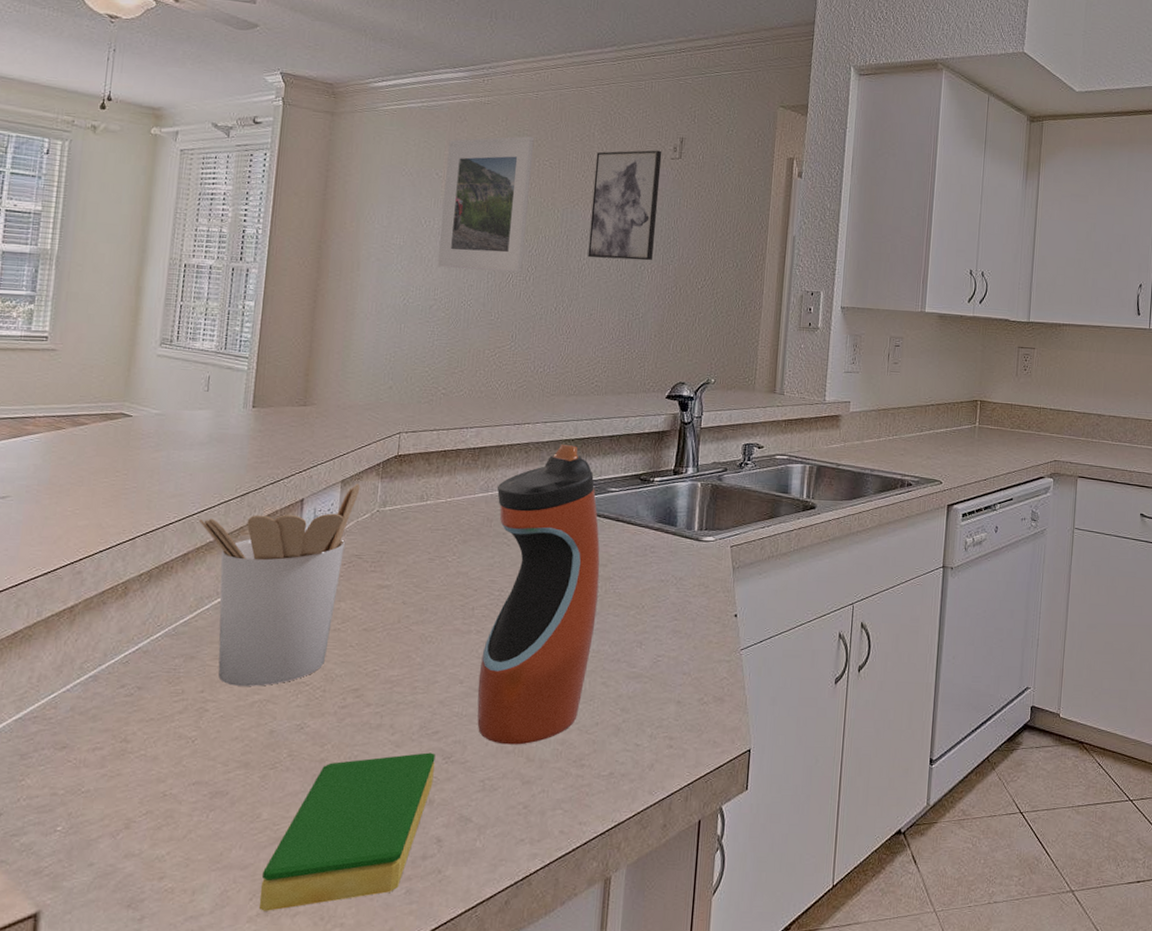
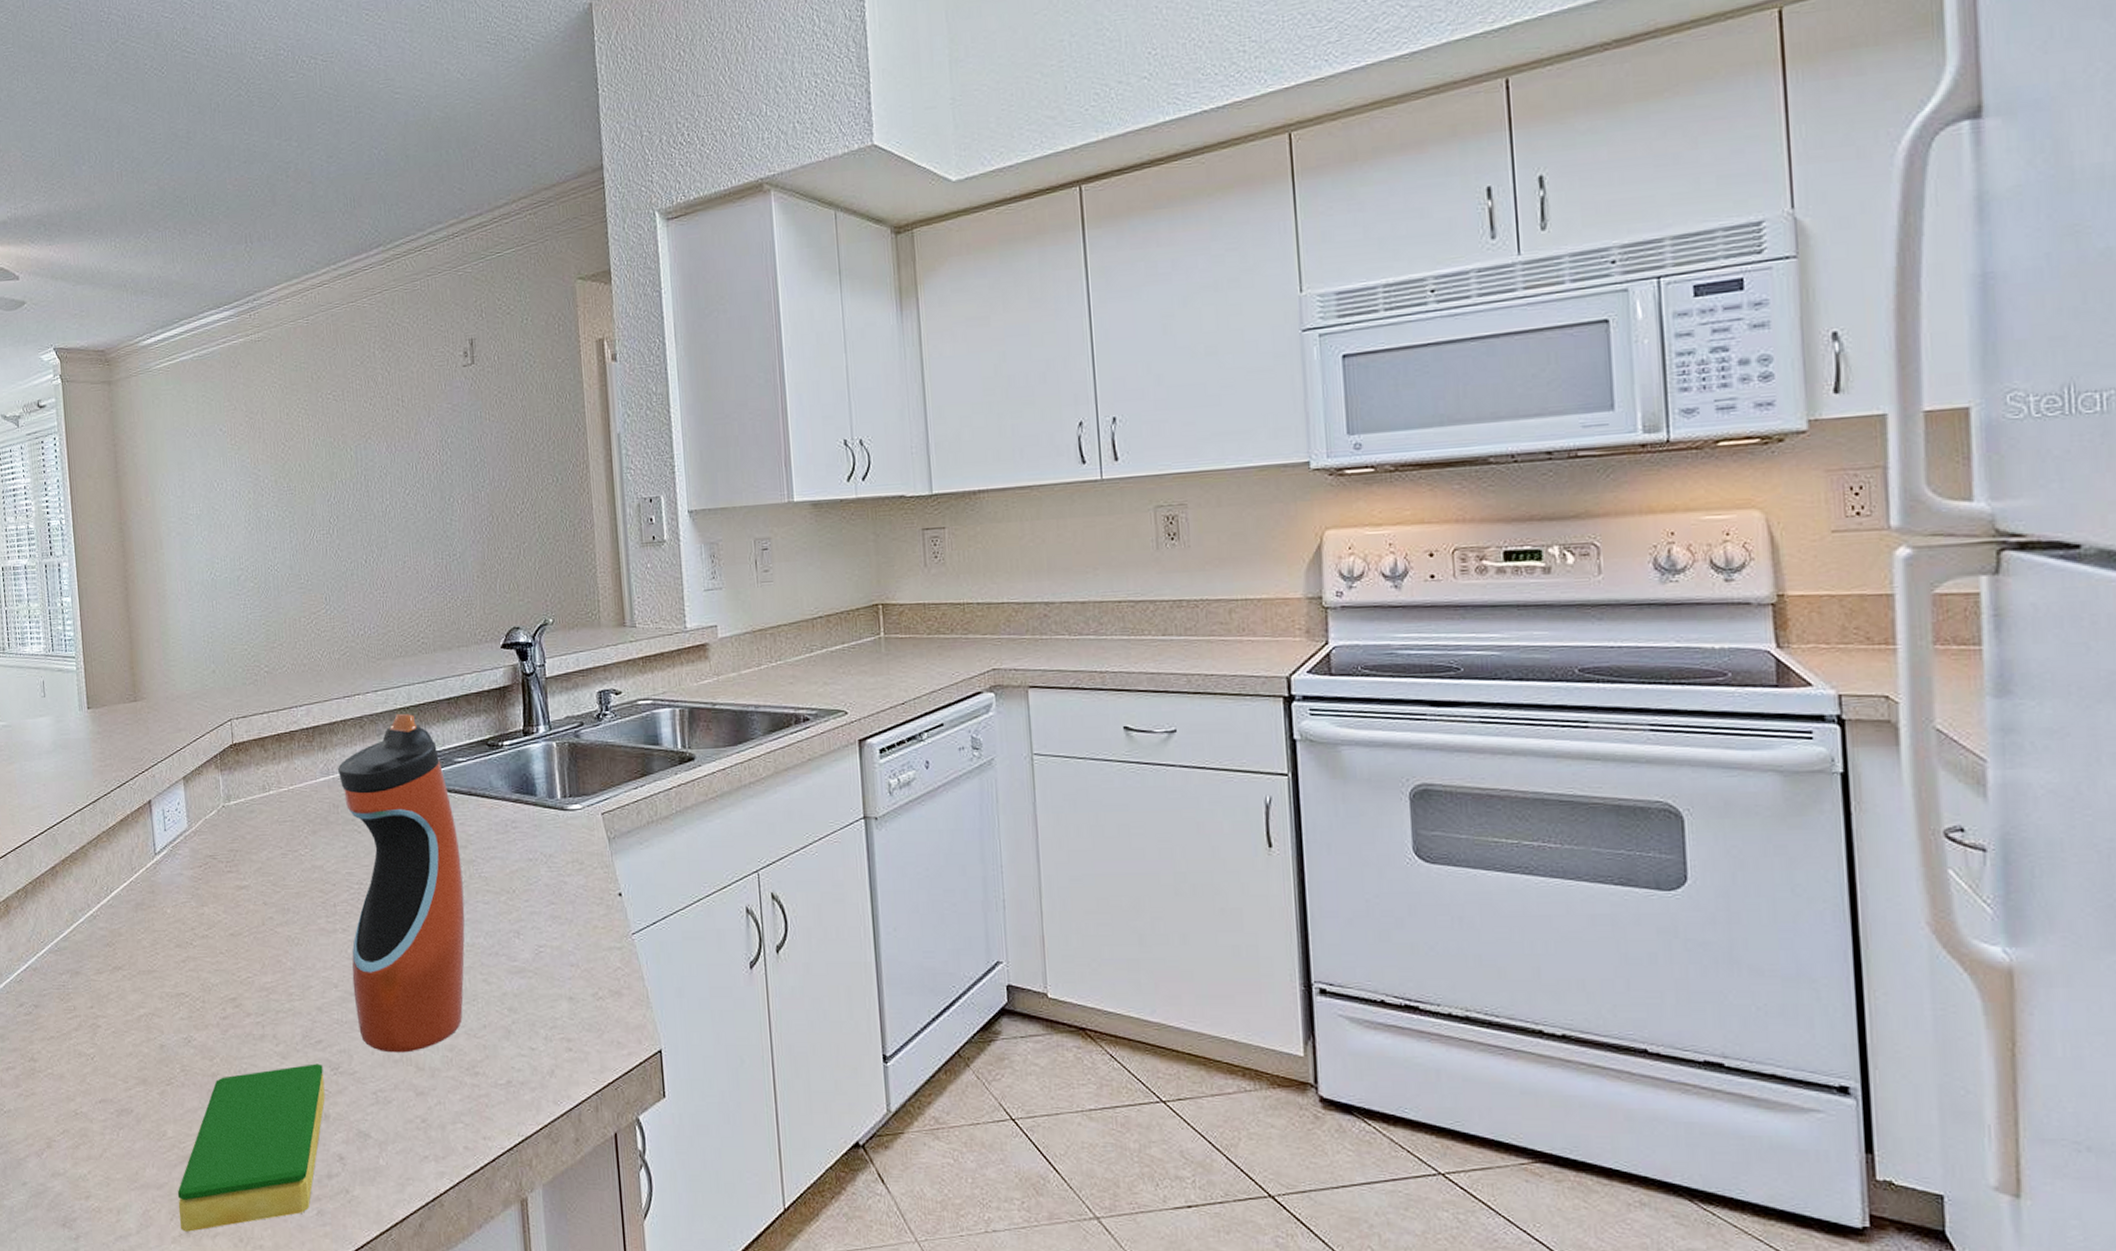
utensil holder: present [198,483,360,686] -> none [59,778,203,1000]
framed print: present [437,136,535,272] -> none [227,369,324,533]
wall art: present [588,150,662,261] -> none [380,358,461,497]

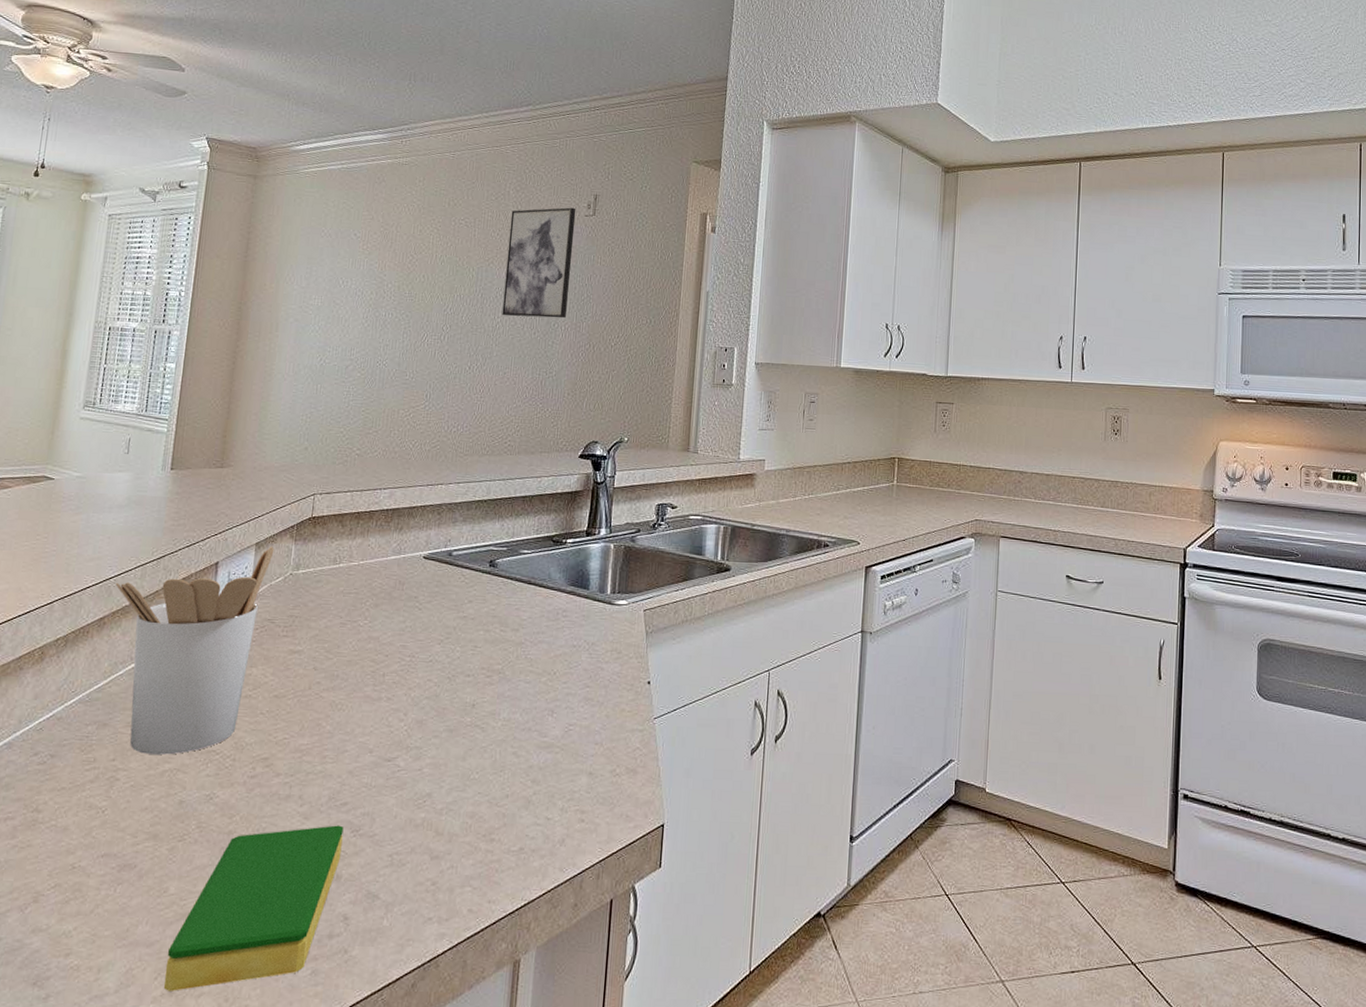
utensil holder: none [59,778,203,1000] -> present [115,546,274,755]
water bottle: present [338,713,465,1053] -> none [386,505,512,818]
wall art: none [380,358,461,497] -> present [502,207,576,319]

